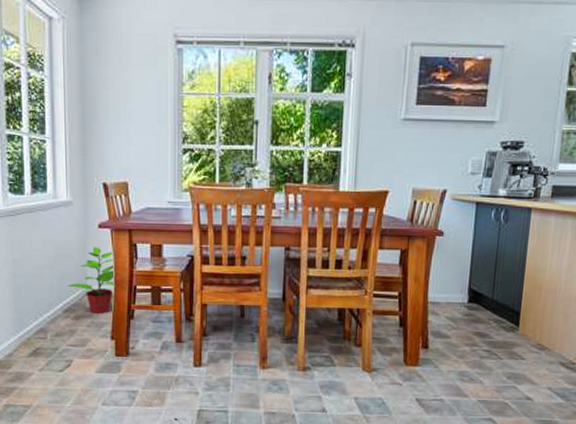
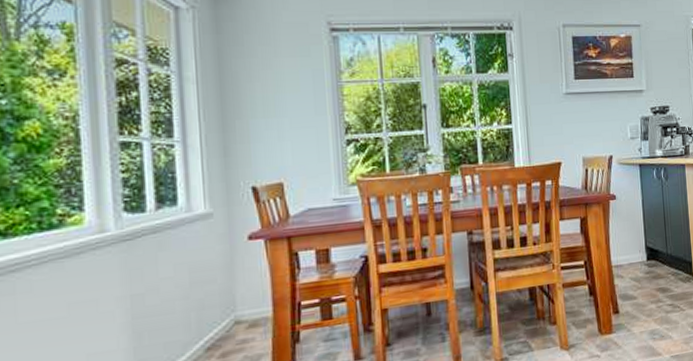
potted plant: present [67,247,116,315] -> none [209,262,275,347]

